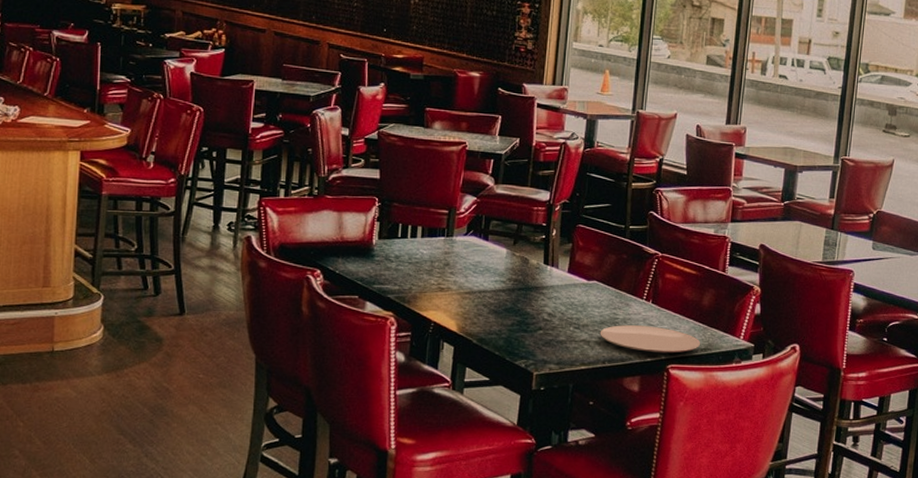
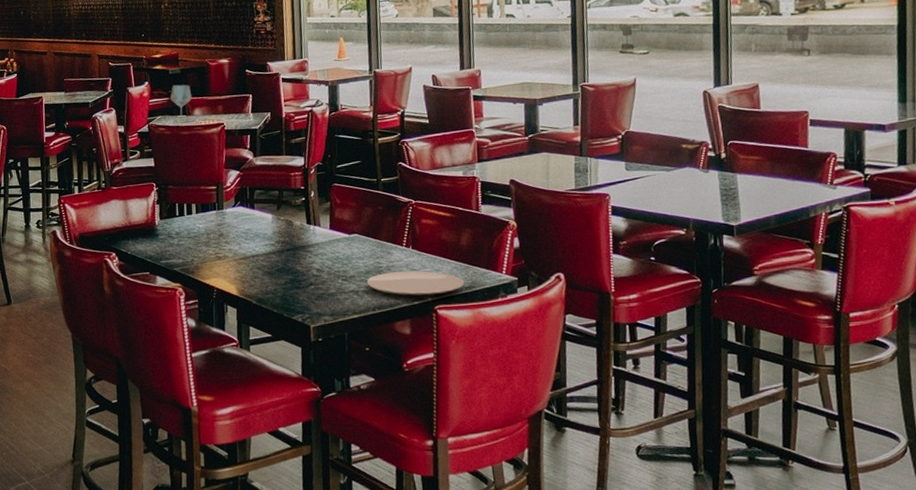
wine glass: none [407,91,434,137] -> present [170,84,192,124]

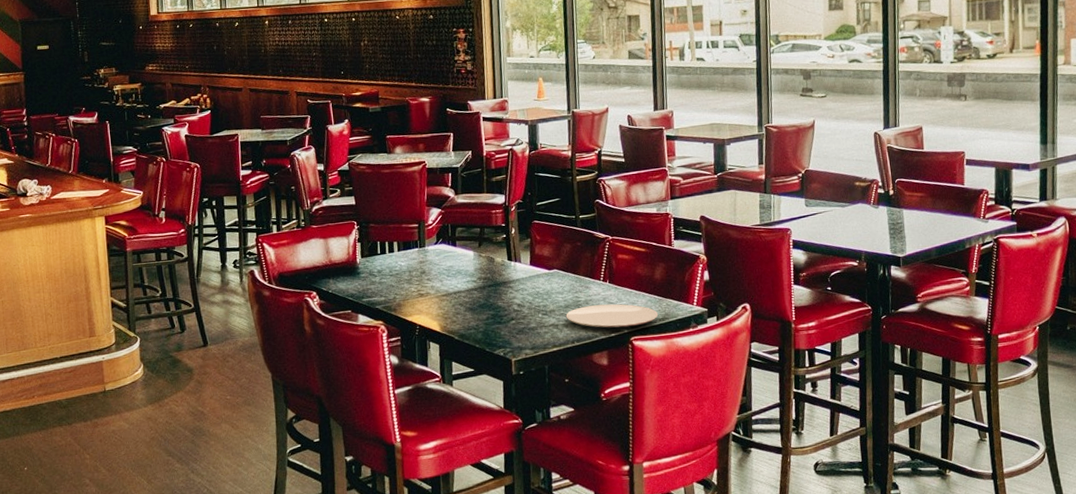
wine glass: present [170,84,192,124] -> none [371,122,393,163]

